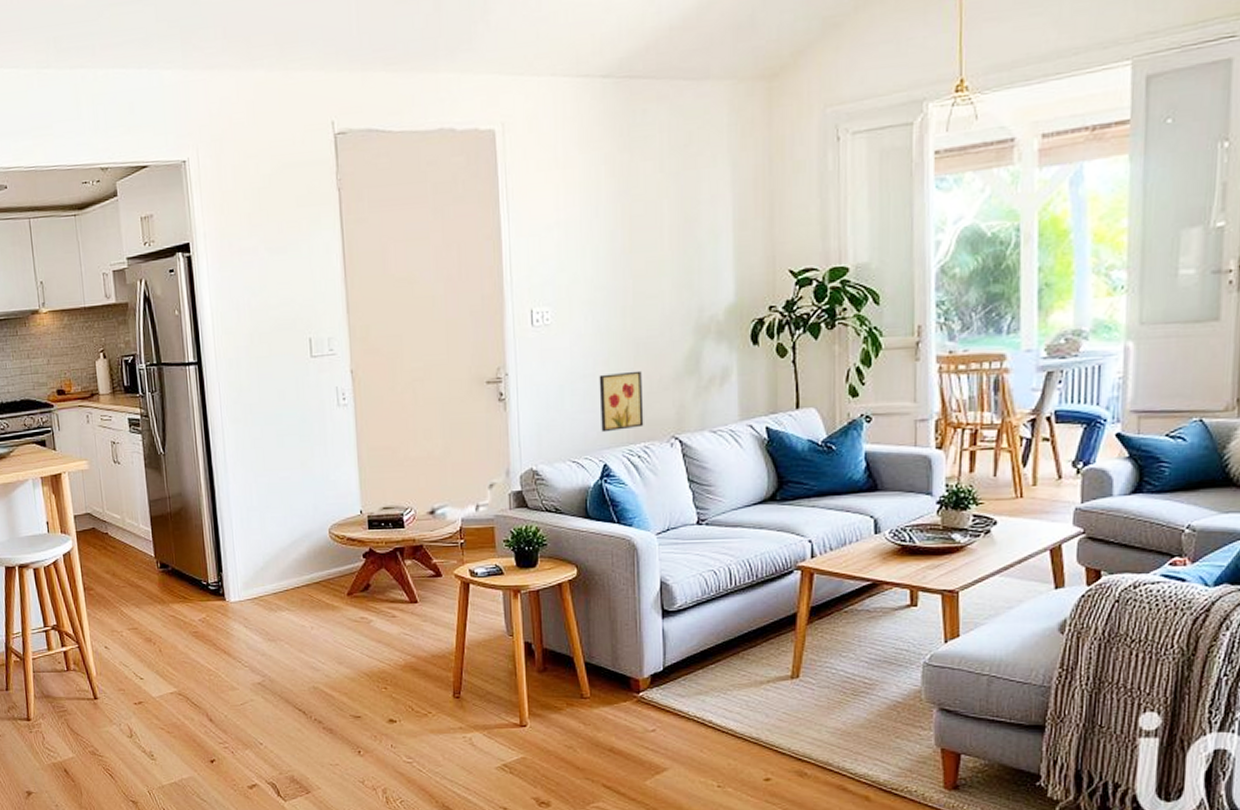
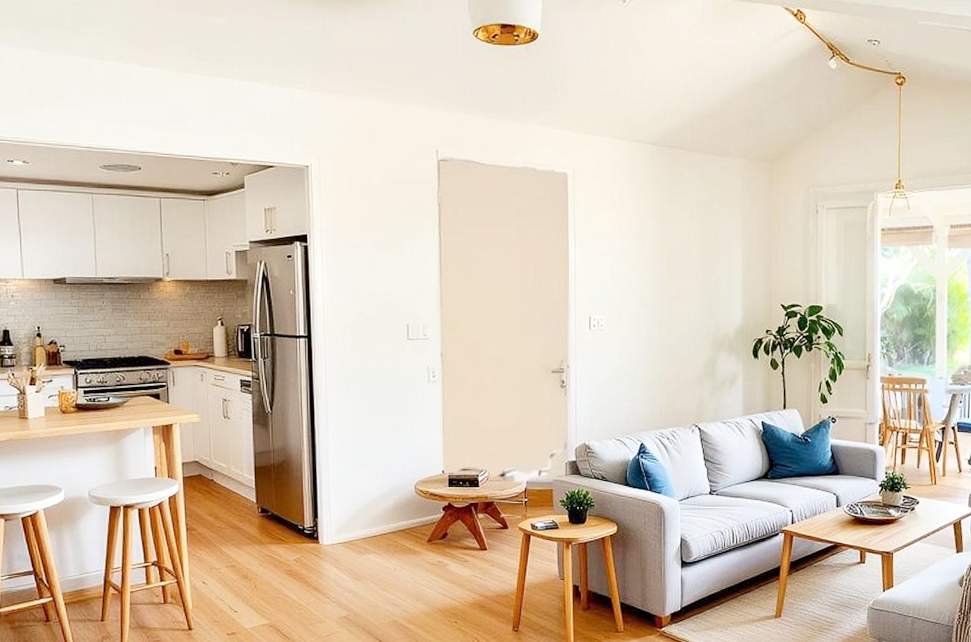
wall art: present [599,370,644,433] -> none [639,371,673,418]

